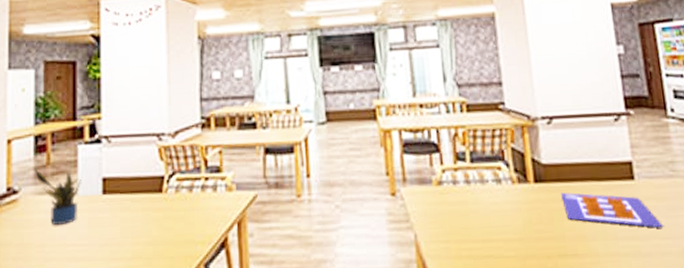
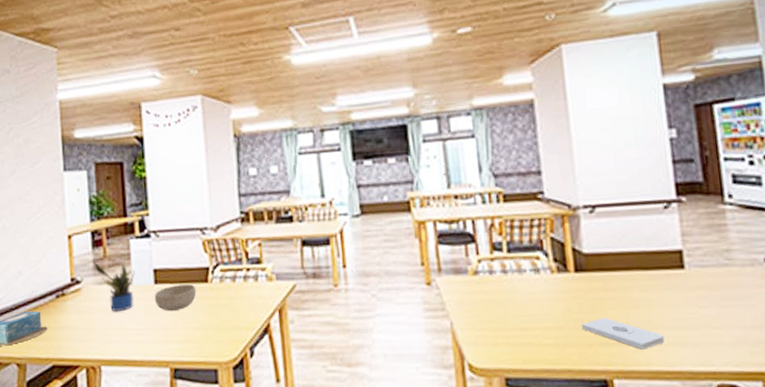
bowl: none [101,194,149,225] -> present [154,283,197,312]
notepad: none [541,228,619,261] -> present [581,317,665,350]
poster: present [561,193,664,228] -> none [604,282,716,318]

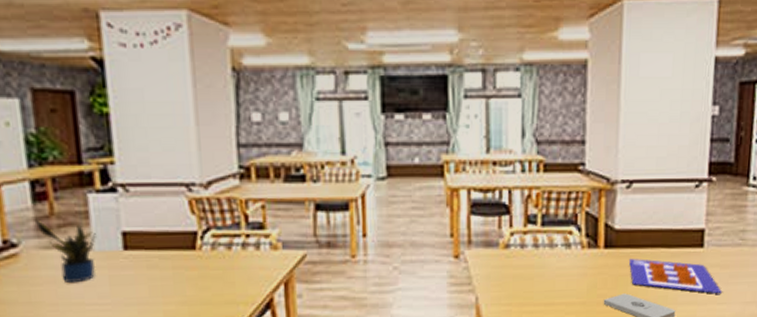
bowl: present [154,283,197,312] -> none [123,250,181,284]
poster: none [604,282,716,318] -> present [629,259,723,294]

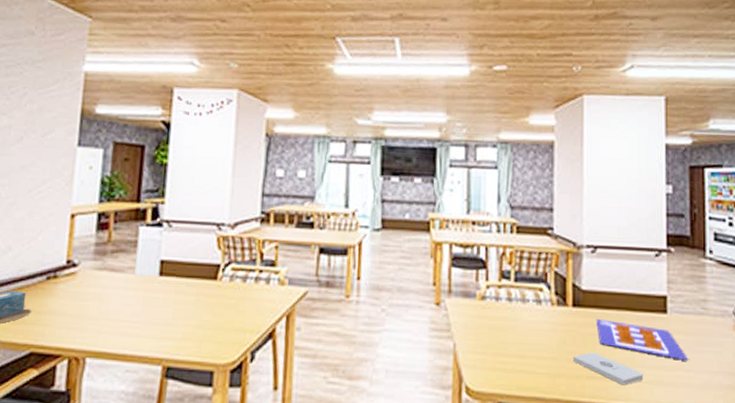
potted plant: present [34,219,96,284] -> none [94,245,140,302]

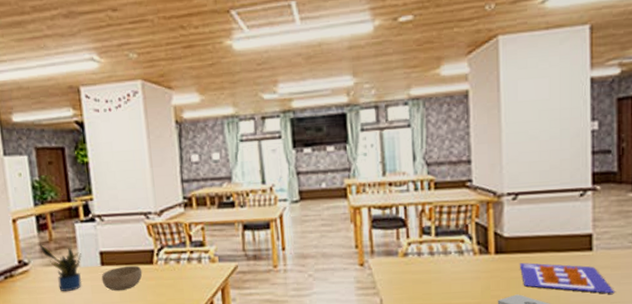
potted plant: none [94,245,140,302] -> present [39,244,82,292]
bowl: none [156,279,204,307] -> present [101,265,143,291]

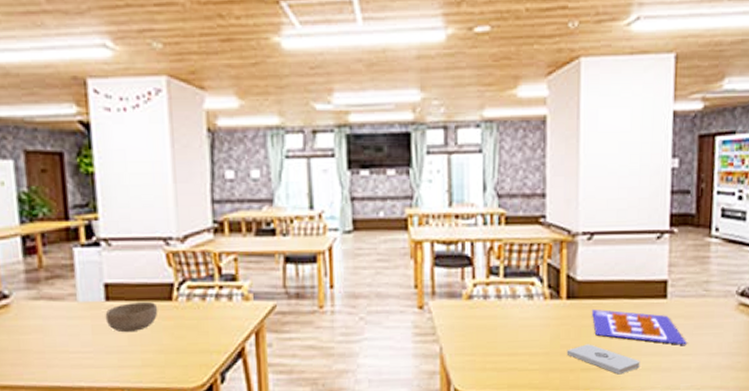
potted plant: present [39,244,82,292] -> none [24,272,81,333]

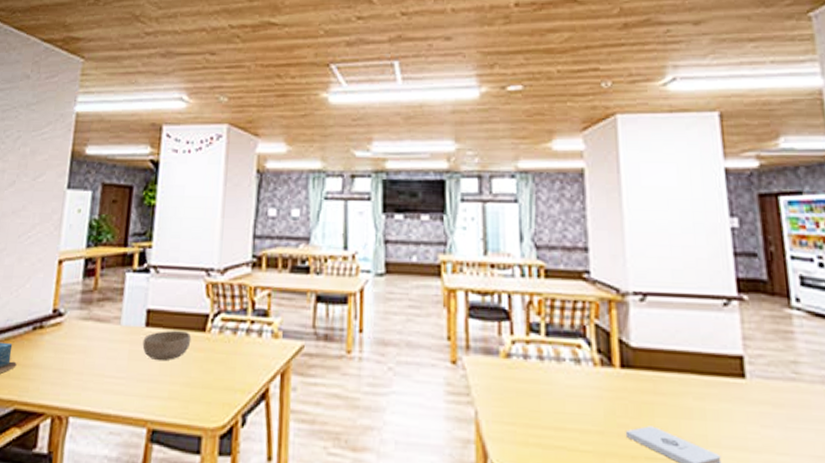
poster: present [592,310,688,345] -> none [653,384,781,441]

